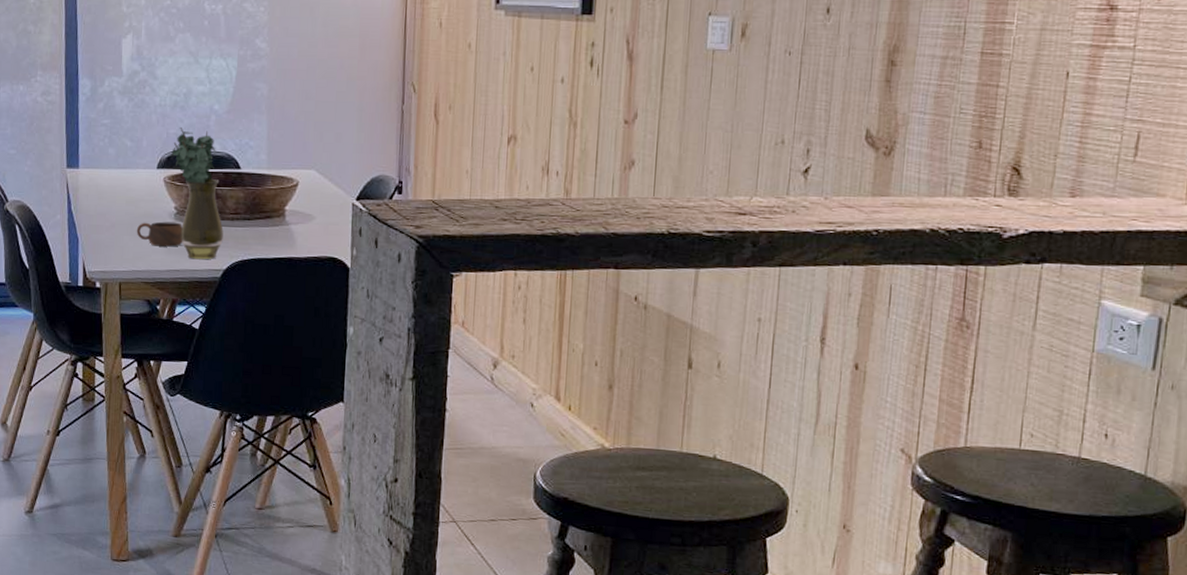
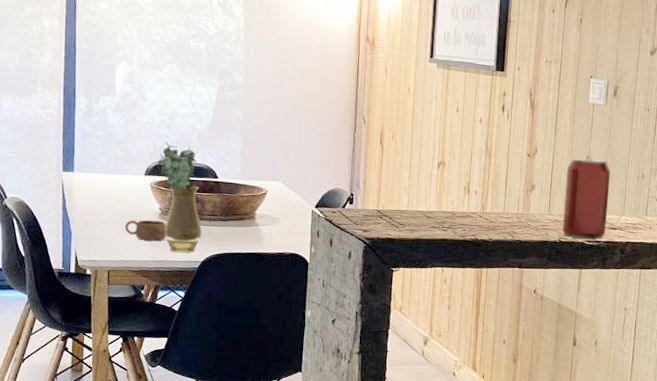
beer can: none [671,118,738,229] -> present [562,155,611,240]

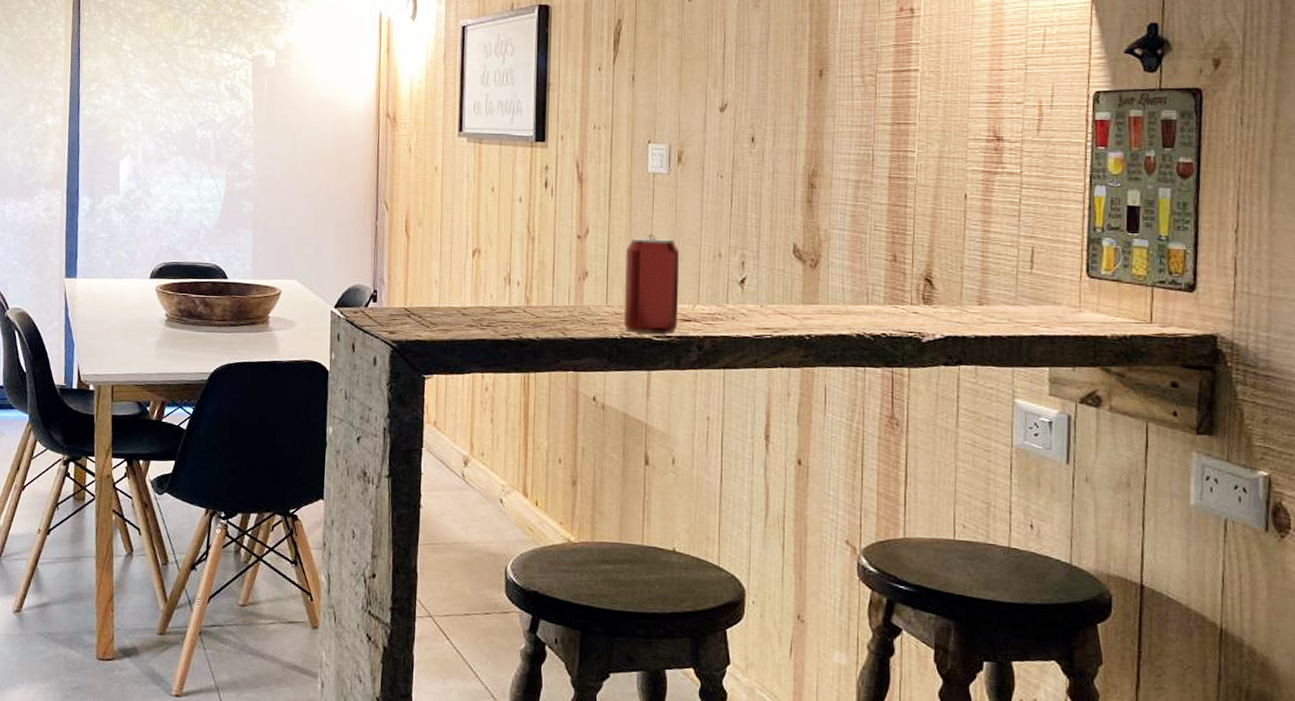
cup: present [124,219,166,241] -> none [129,327,173,352]
vase: present [158,142,202,253] -> none [163,241,211,364]

